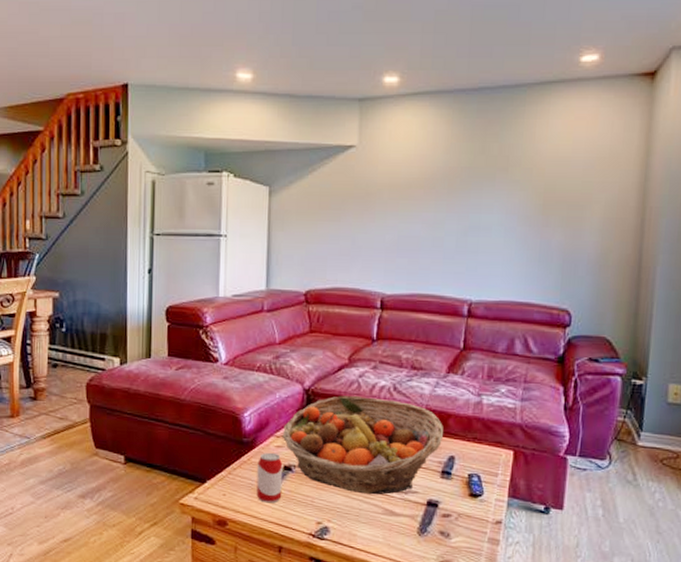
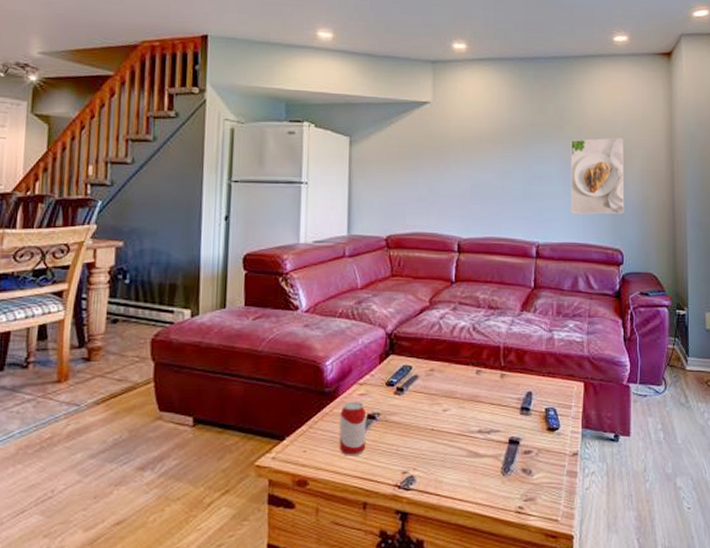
fruit basket: present [282,395,444,495] -> none [365,338,521,438]
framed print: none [511,180,583,270] -> present [570,137,625,215]

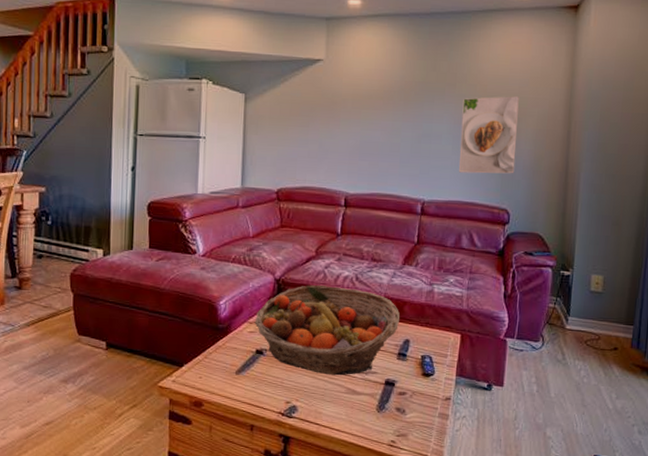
beverage can: present [339,402,367,456] -> none [230,338,255,385]
fruit basket: none [365,338,521,438] -> present [254,285,400,376]

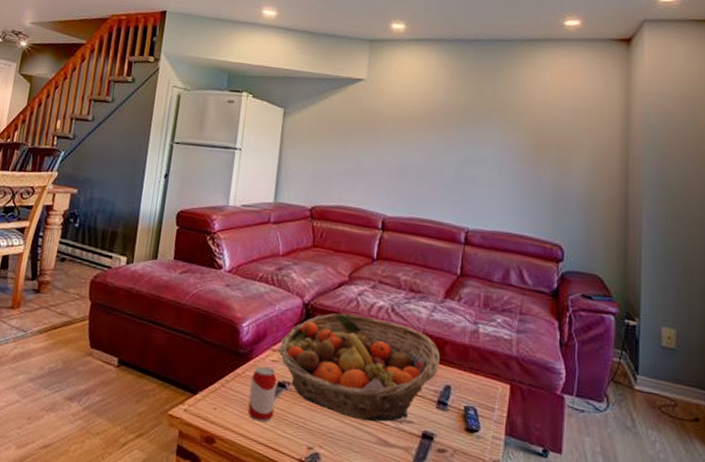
beverage can: none [230,338,255,385] -> present [248,366,277,422]
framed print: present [459,96,519,174] -> none [506,124,570,207]

